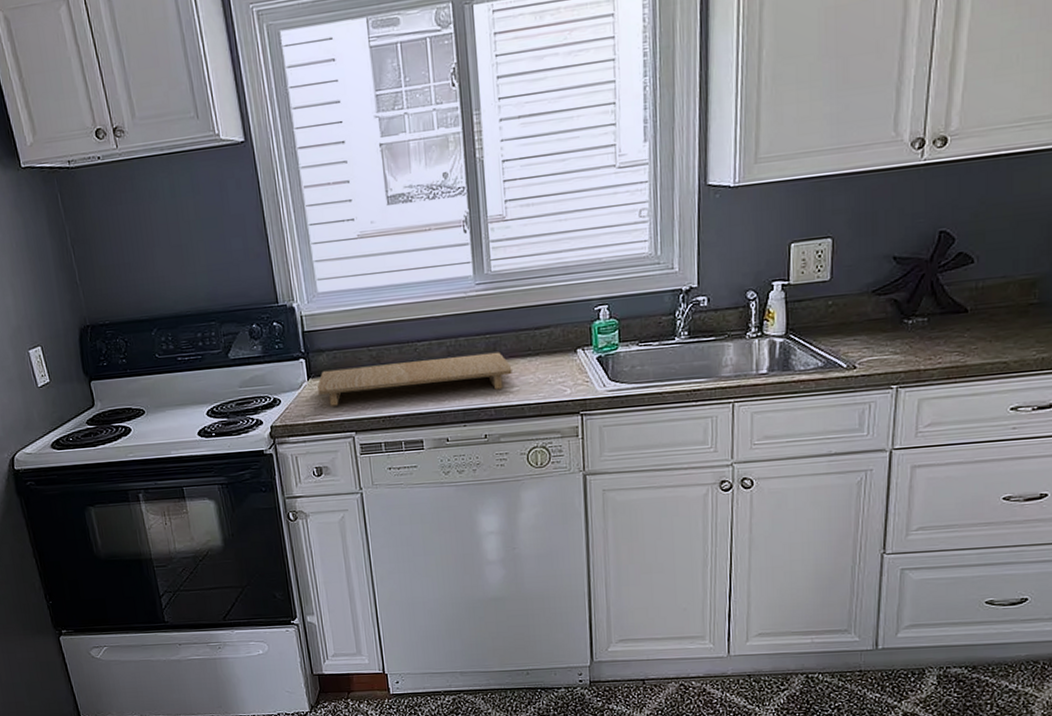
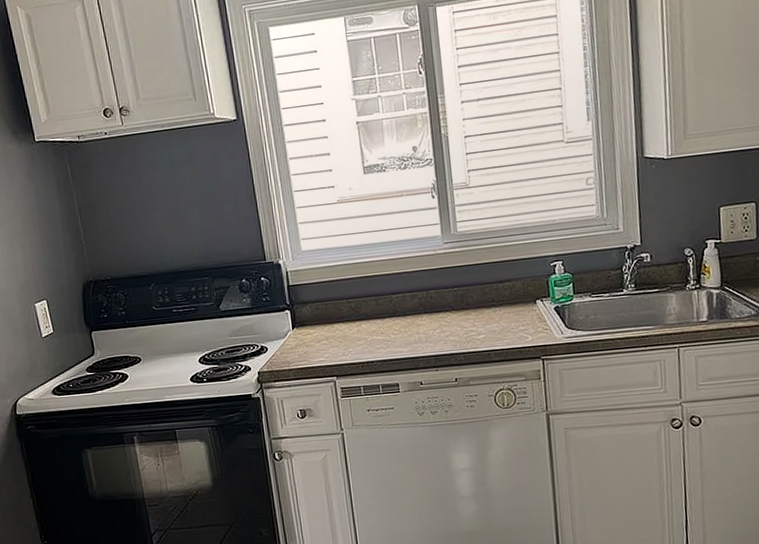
cutting board: present [317,352,512,406] -> none [301,303,479,353]

